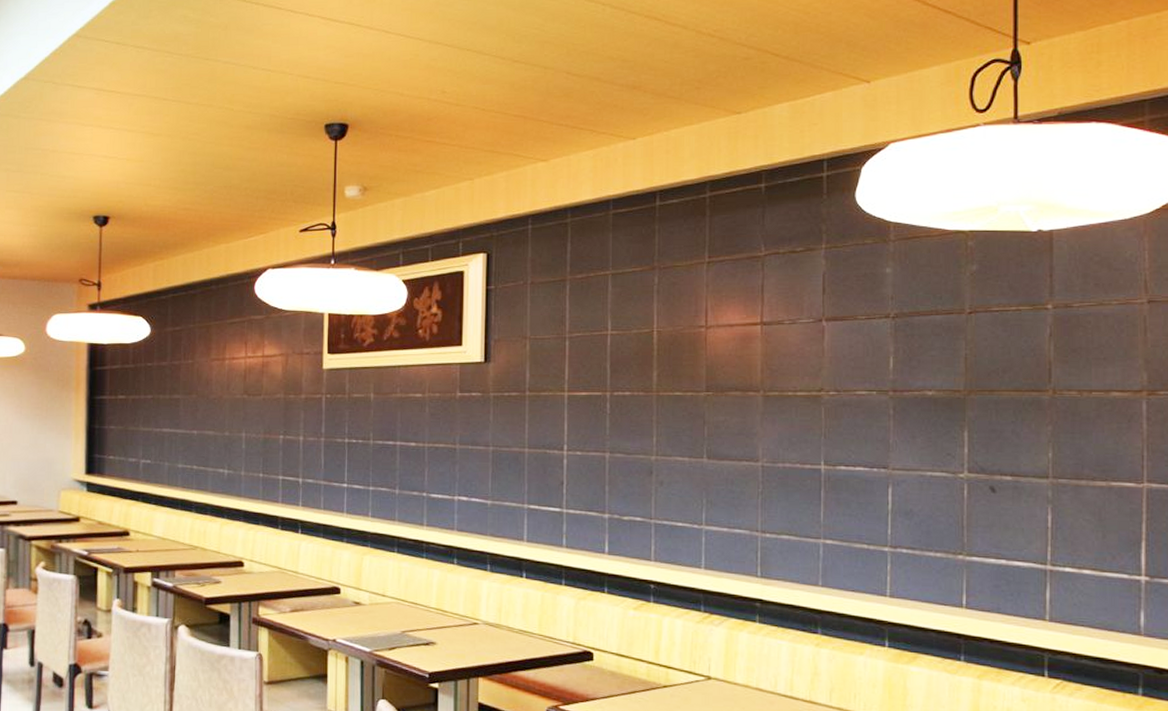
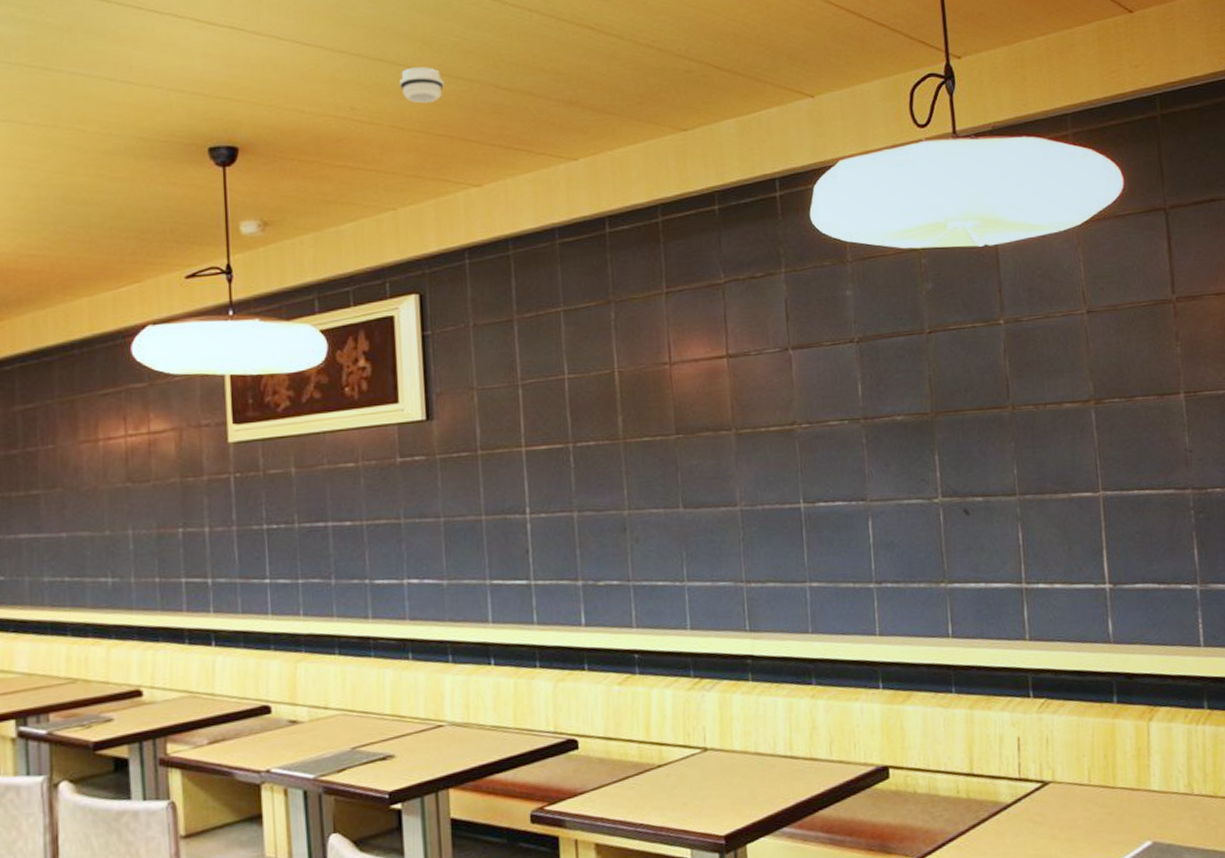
smoke detector: none [484,56,522,88] -> present [400,67,444,104]

